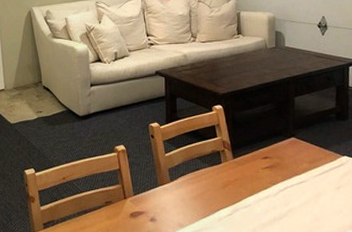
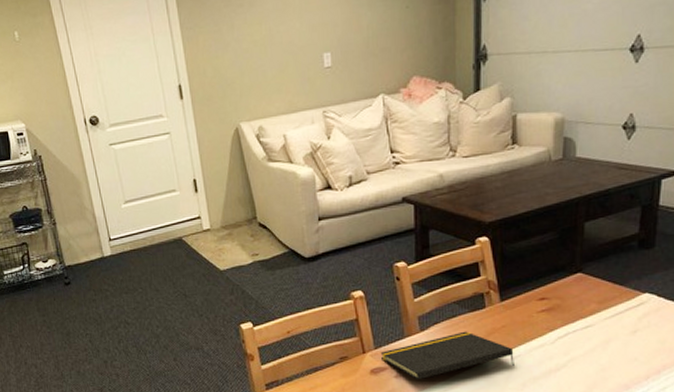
notepad: none [138,183,246,224] -> present [380,331,514,380]

